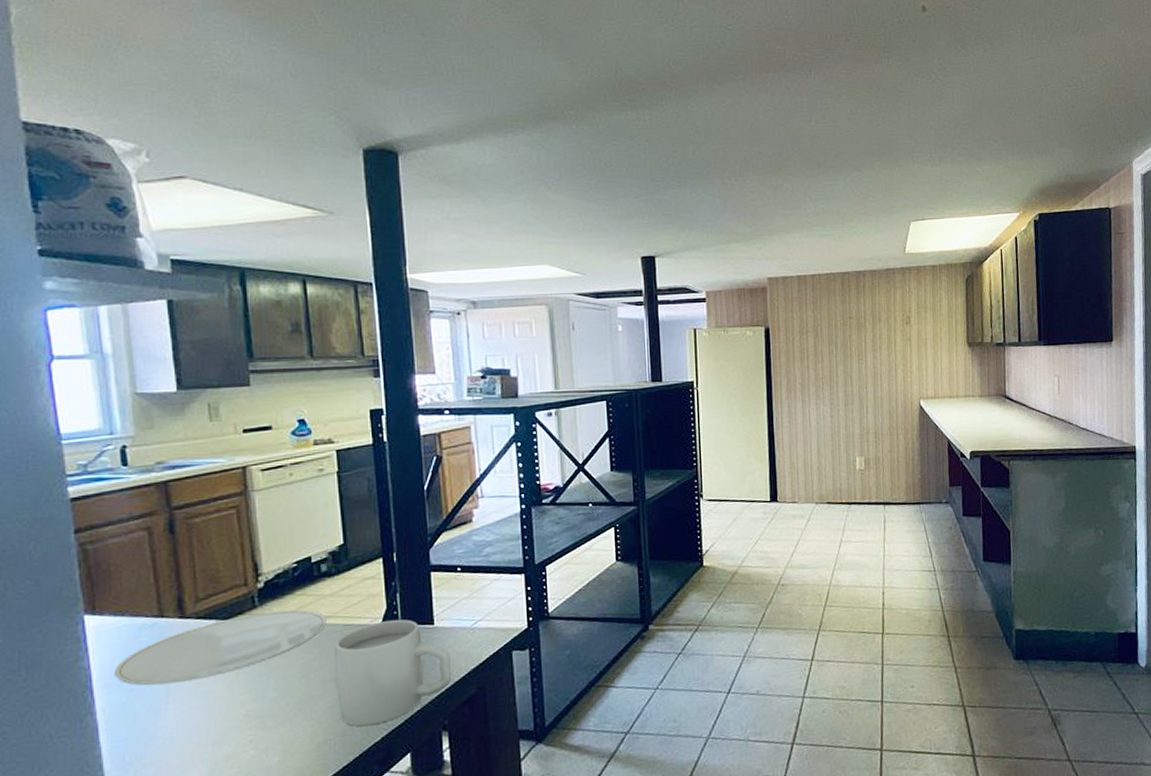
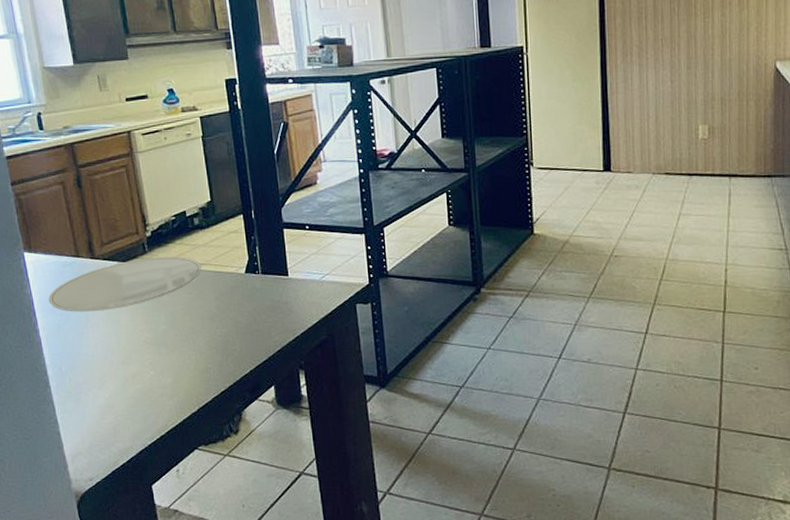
mug: present [334,619,452,727] -> none [209,269,306,360]

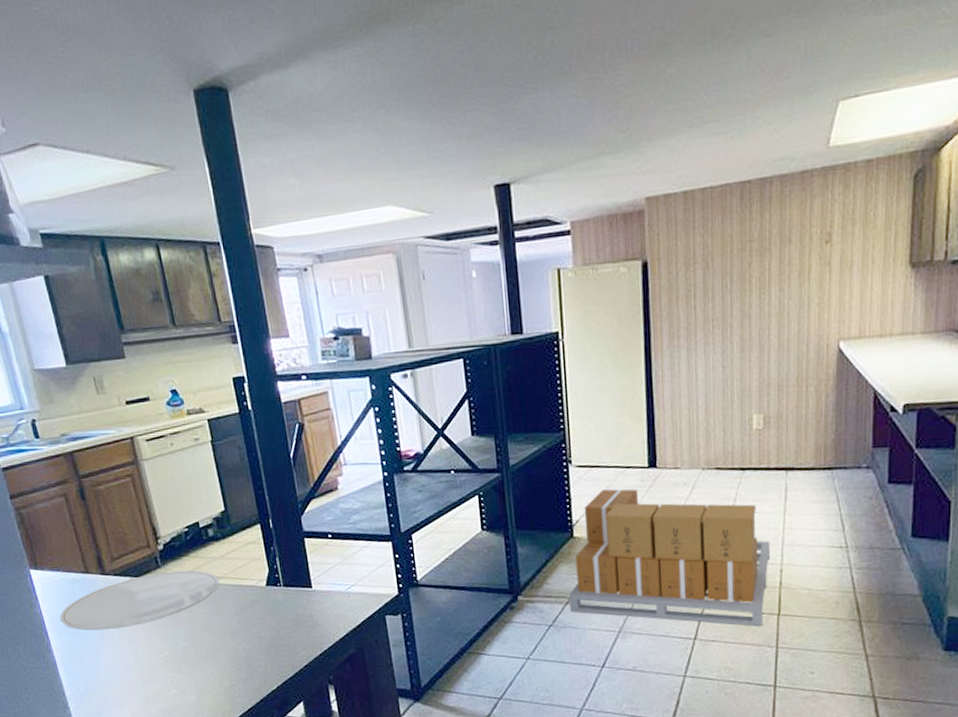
cardboard boxes: none [529,189,716,322] -> present [569,489,771,626]

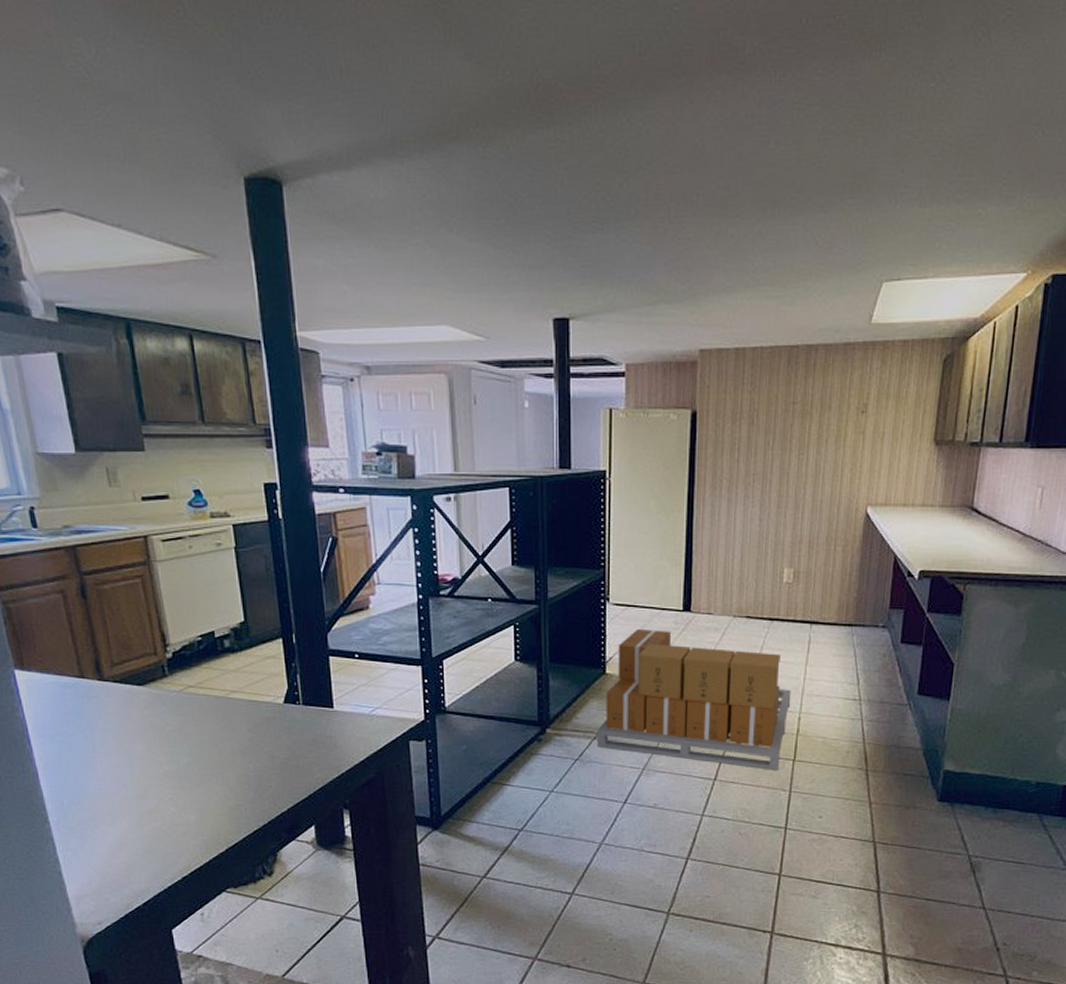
plate: present [60,570,219,631] -> none [46,682,232,740]

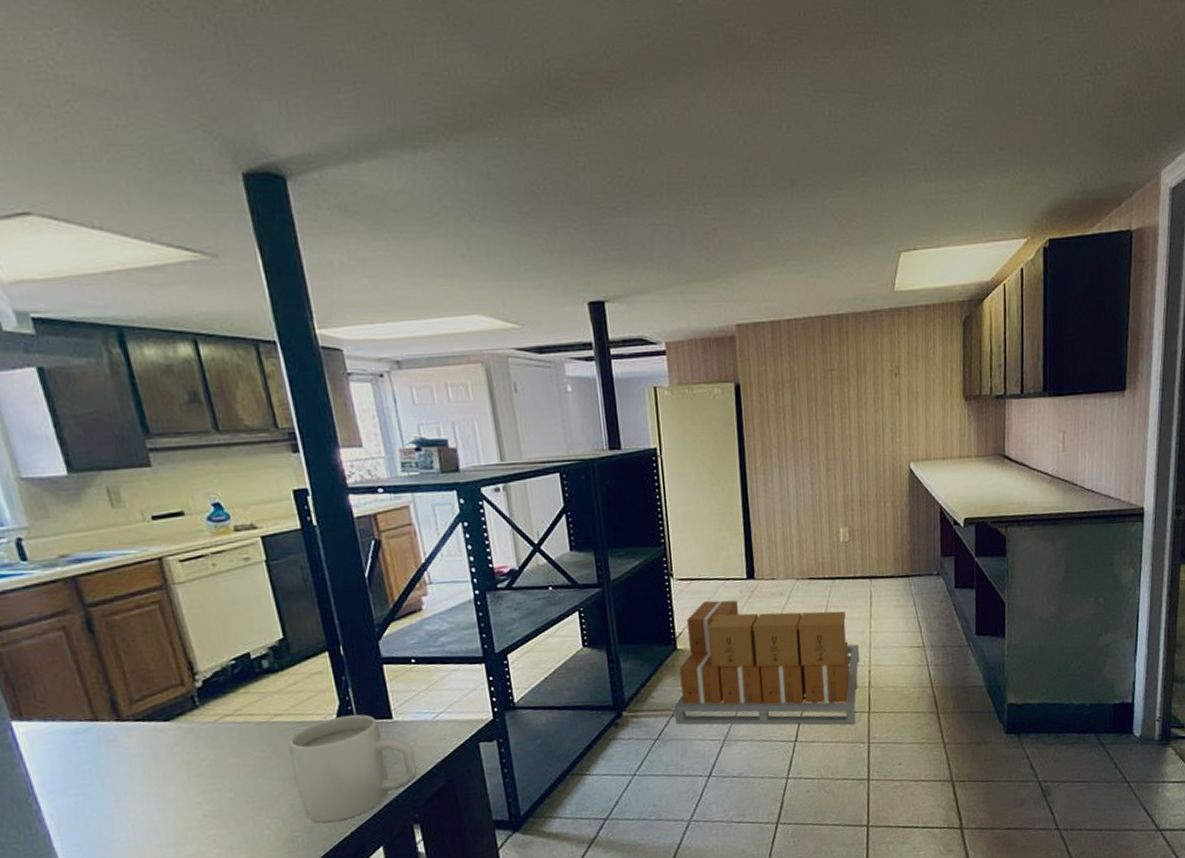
mug: none [241,699,352,797] -> present [288,714,418,823]

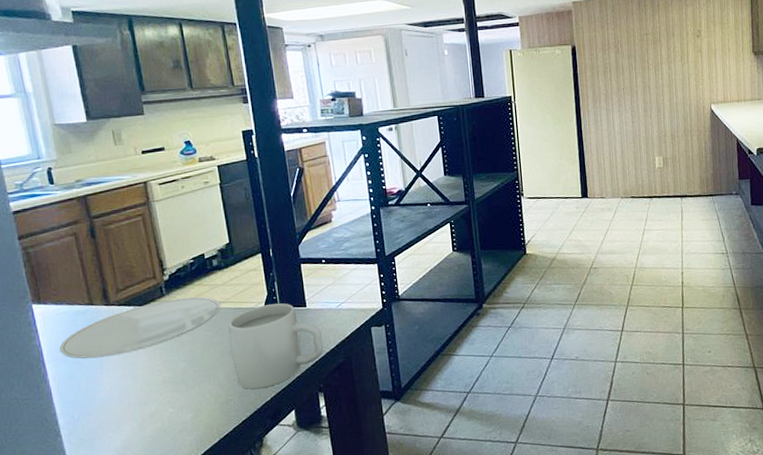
plate: none [55,708,277,791] -> present [59,296,221,359]
cardboard boxes: present [674,600,860,725] -> none [524,214,674,318]

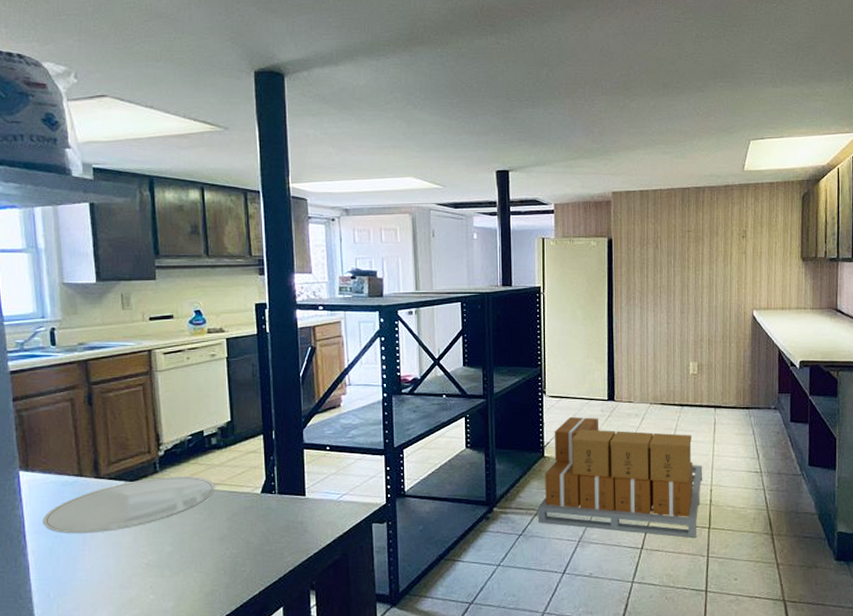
mug: present [228,303,324,390] -> none [221,489,320,581]
cardboard boxes: none [524,214,674,318] -> present [538,416,703,538]

